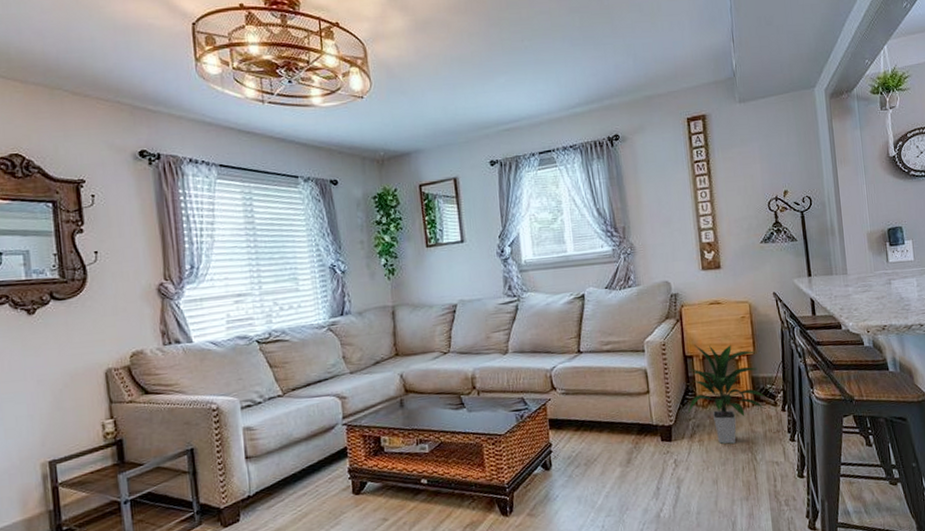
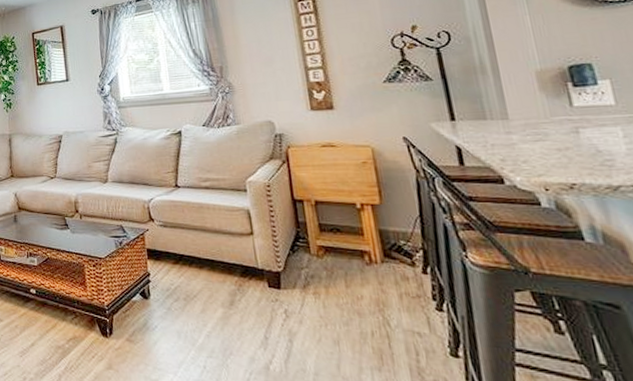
indoor plant: present [688,344,765,444] -> none [299,188,398,302]

